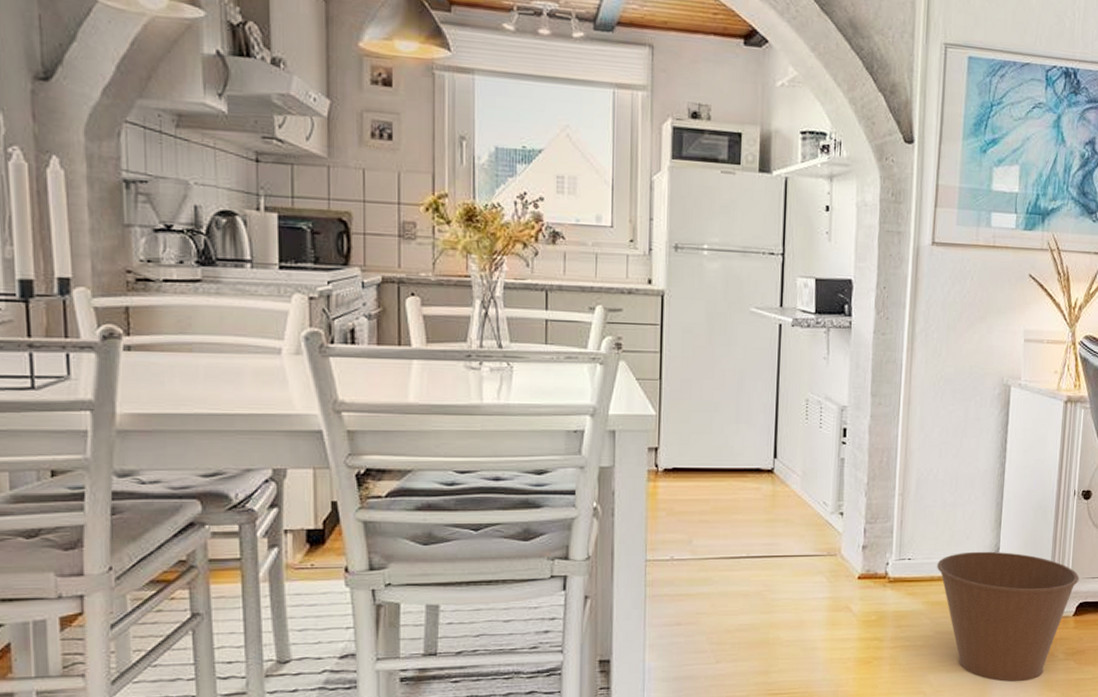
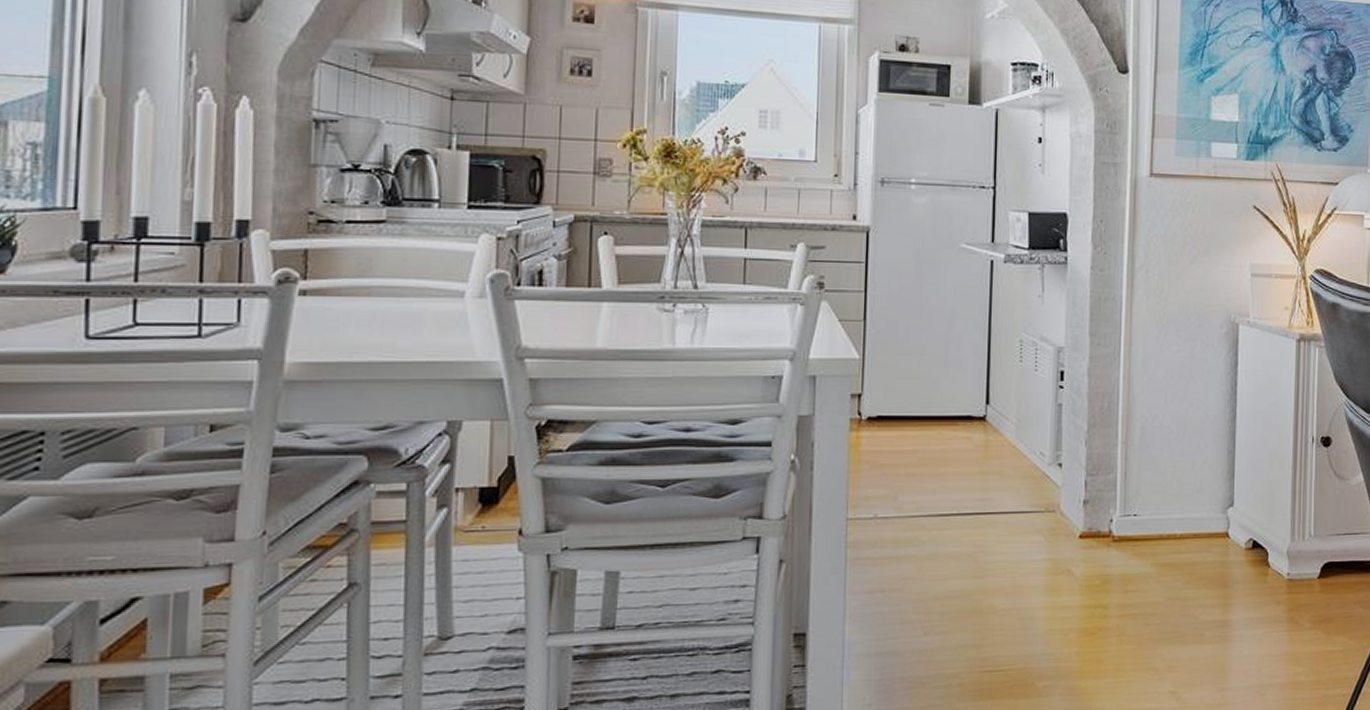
basket: present [937,551,1079,682] -> none [1166,505,1323,655]

